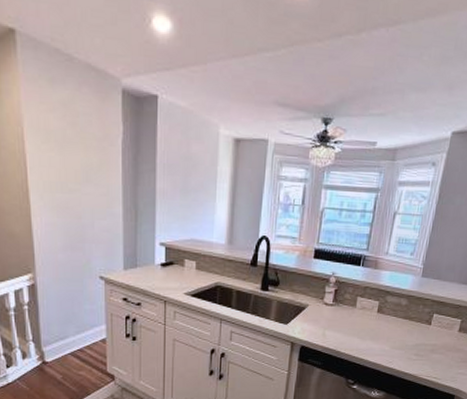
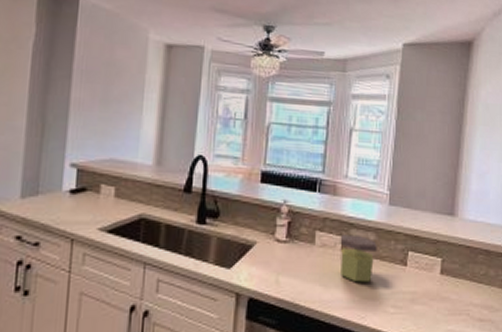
jar: none [375,300,408,337] -> present [340,234,377,283]

